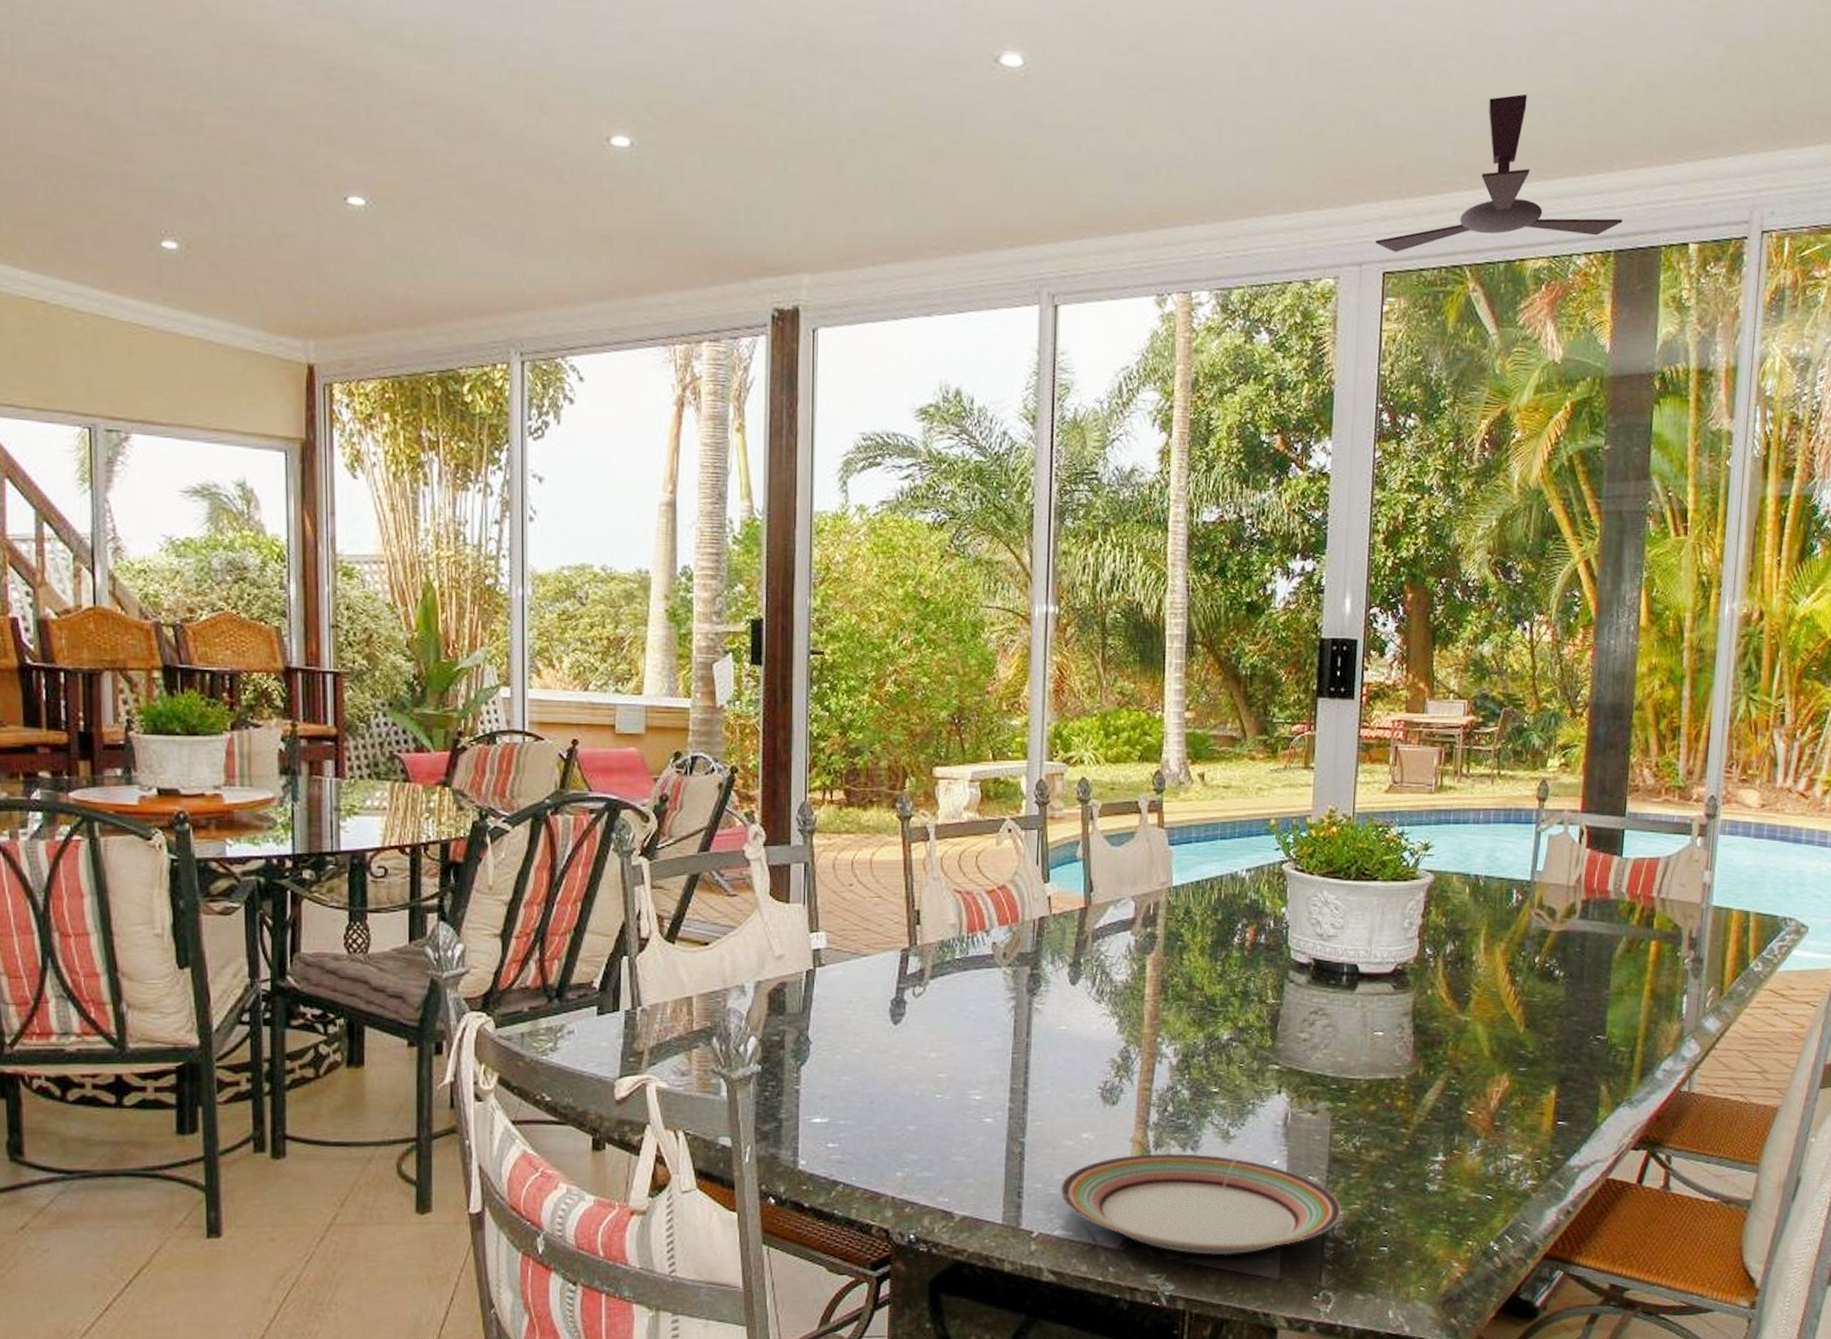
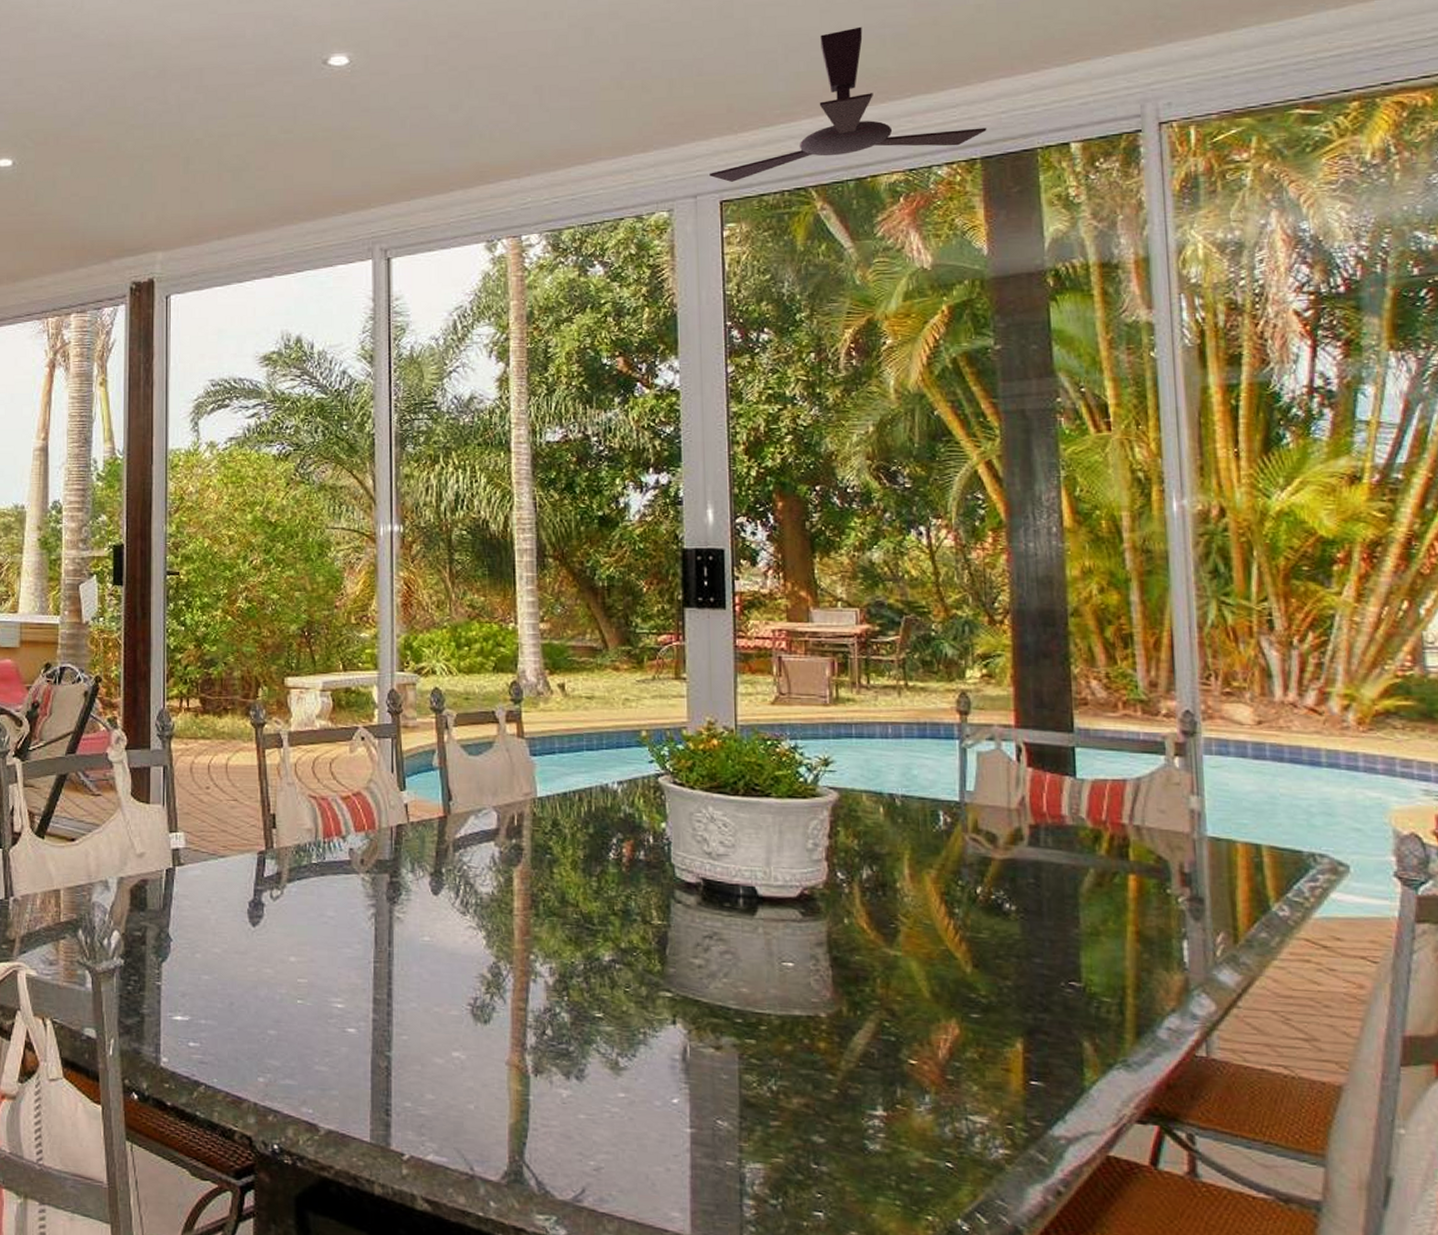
plate: present [1060,1152,1341,1255] -> none [432,1079,760,1203]

